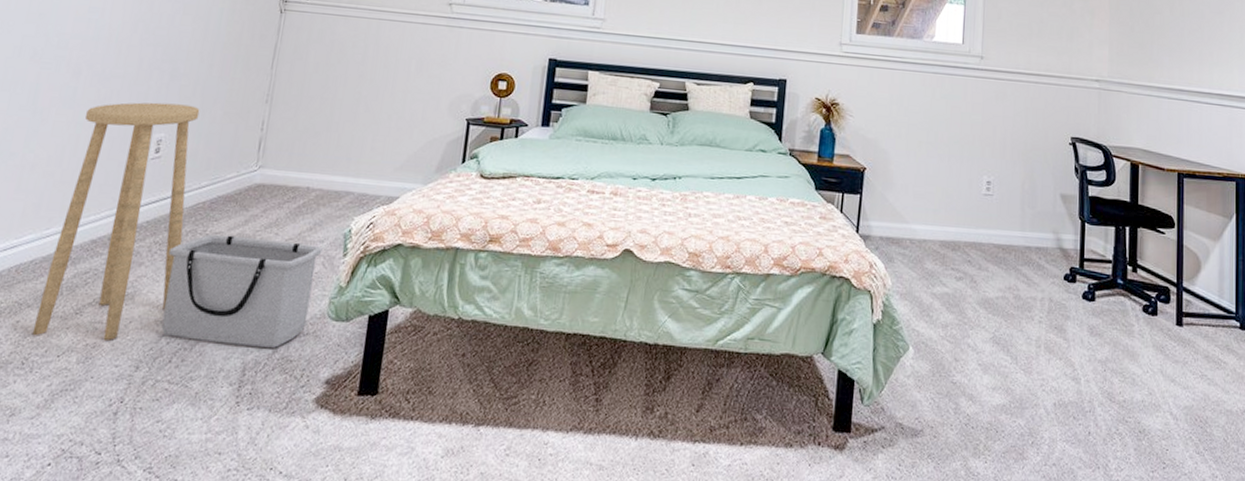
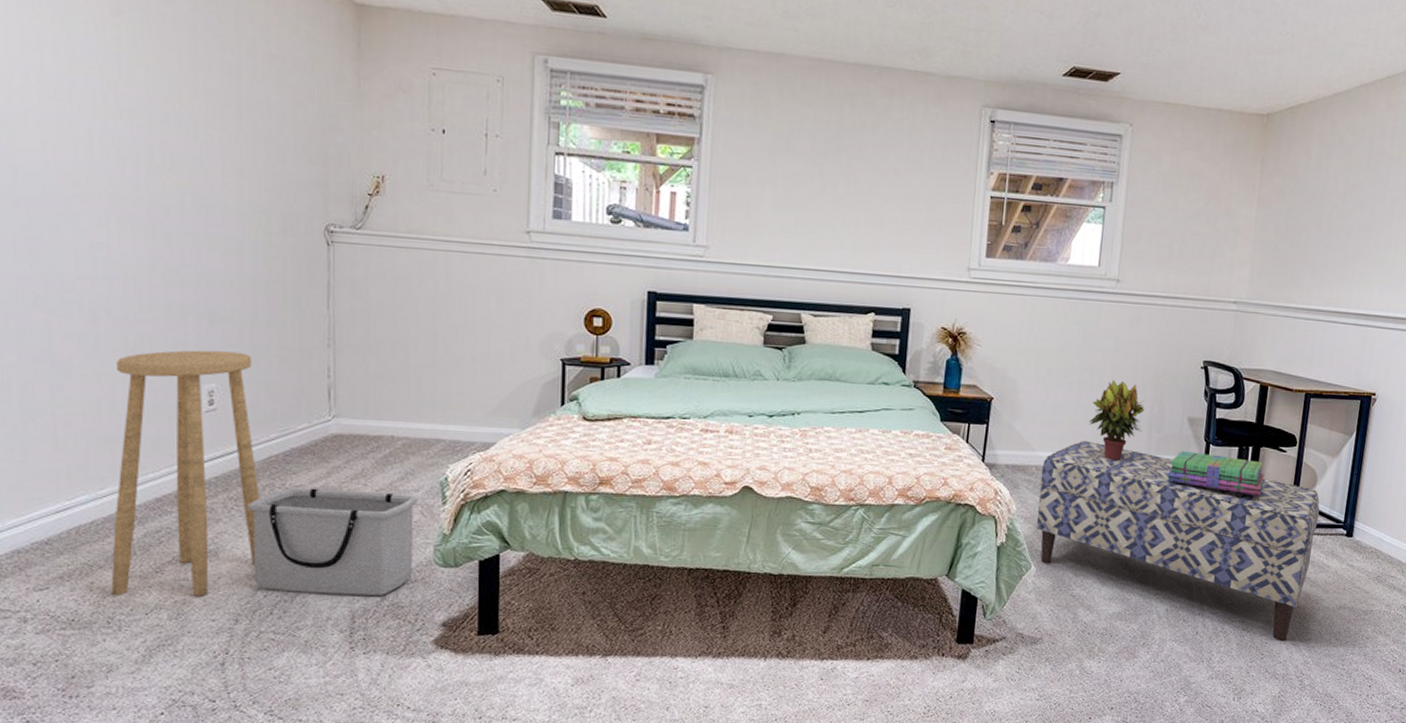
bench: none [912,215,1208,449] -> present [1036,441,1320,642]
potted plant: none [961,153,1016,237] -> present [1089,380,1145,461]
stack of books: none [1045,228,1146,280] -> present [1168,450,1264,496]

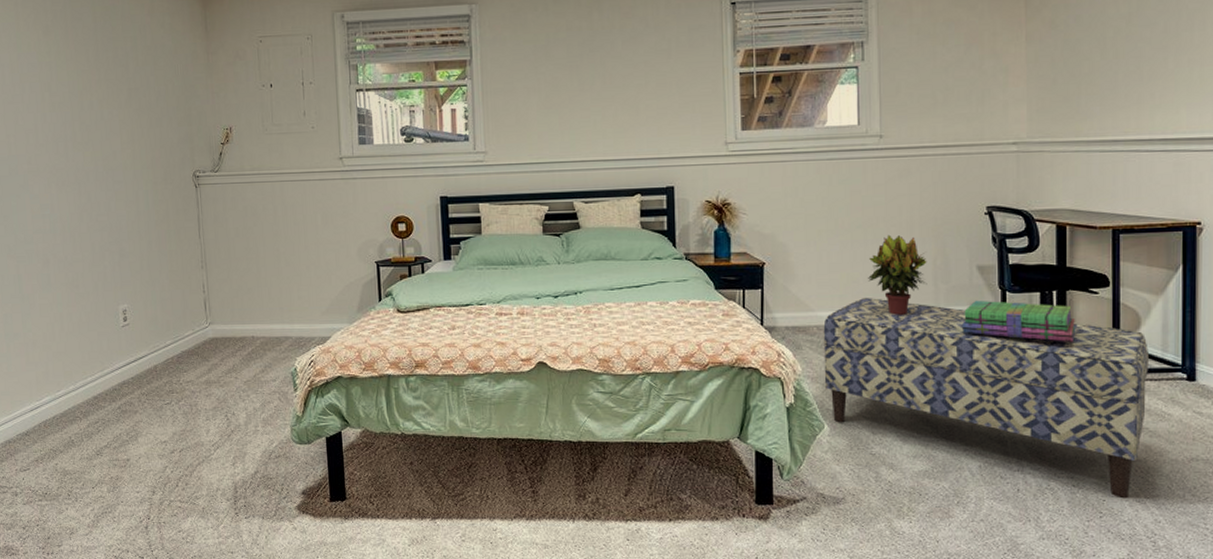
stool: present [111,350,260,596] -> none [62,278,164,473]
storage bin: present [247,487,419,595] -> none [154,382,276,469]

